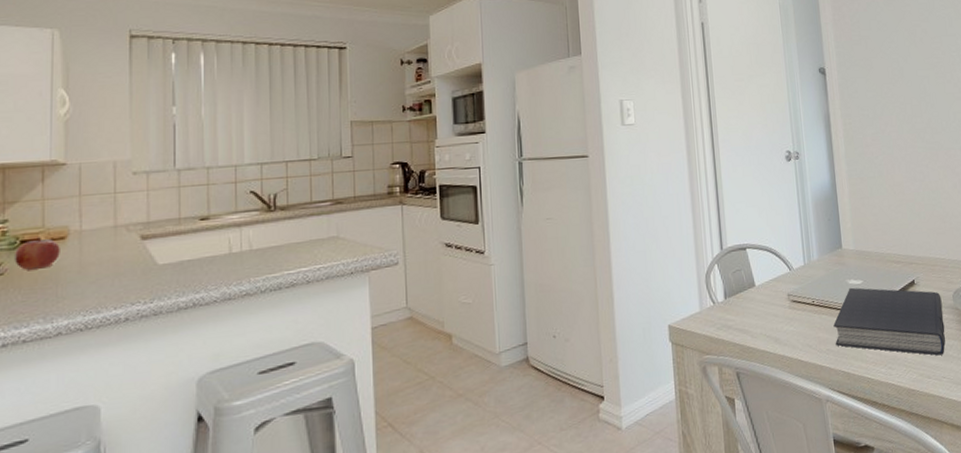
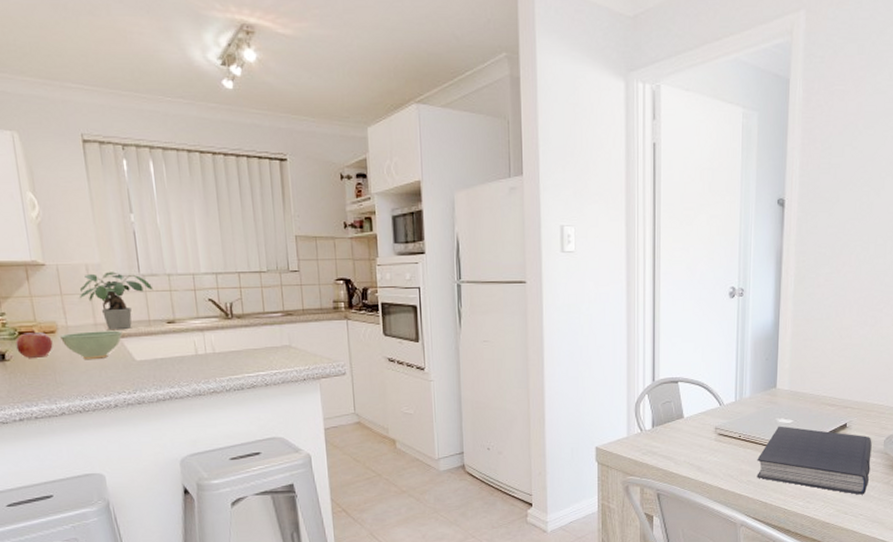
bowl: none [69,231,146,268] -> present [59,330,123,360]
potted plant: none [102,167,189,231] -> present [80,271,154,329]

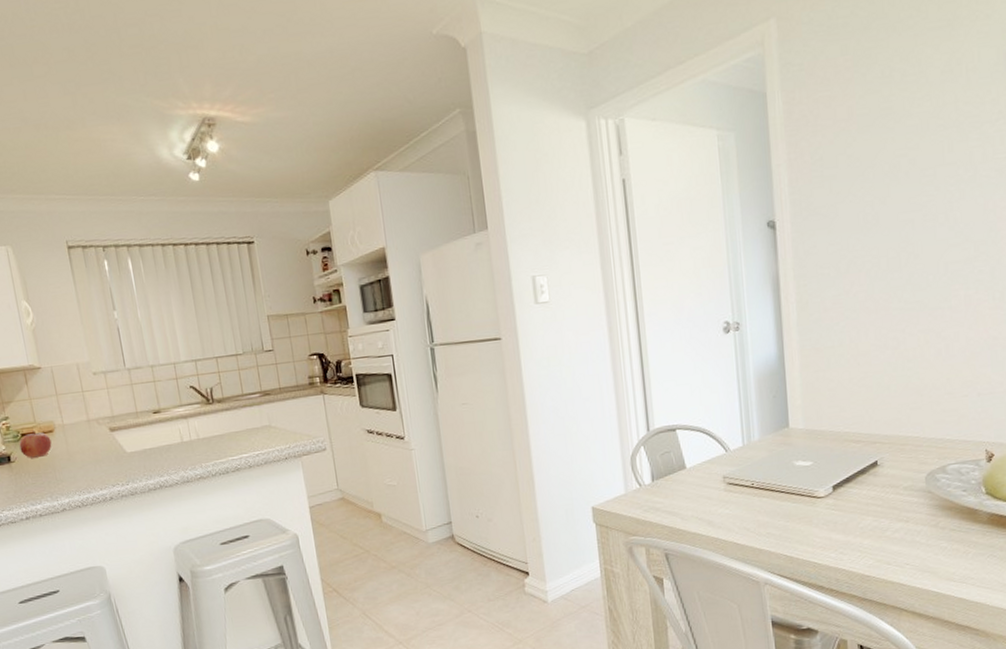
bowl: present [59,330,123,360] -> none [57,424,114,456]
potted plant: present [80,271,154,329] -> none [73,368,139,424]
book: present [757,426,872,495] -> none [775,469,913,542]

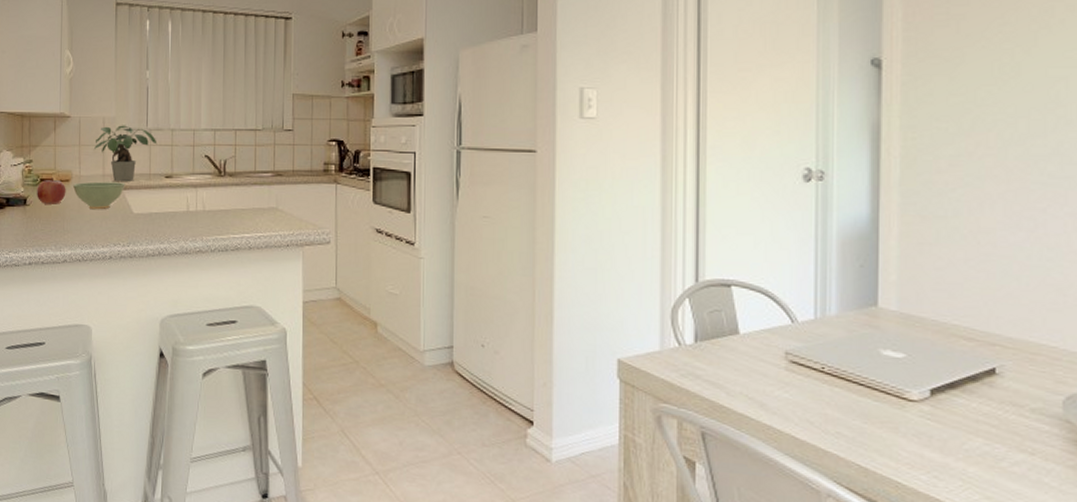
bowl: none [57,424,114,456] -> present [72,181,126,210]
potted plant: none [73,368,139,424] -> present [94,125,157,181]

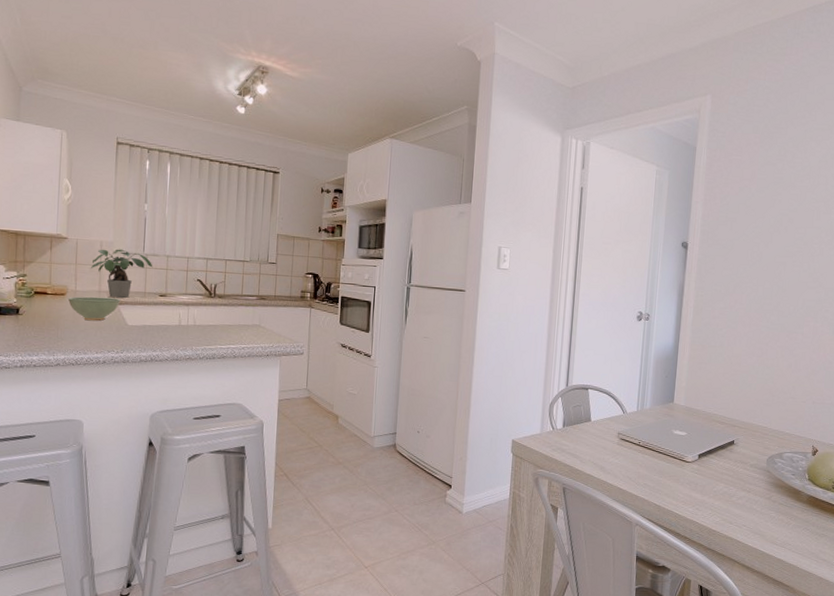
fruit: present [37,177,66,204] -> none [30,291,61,315]

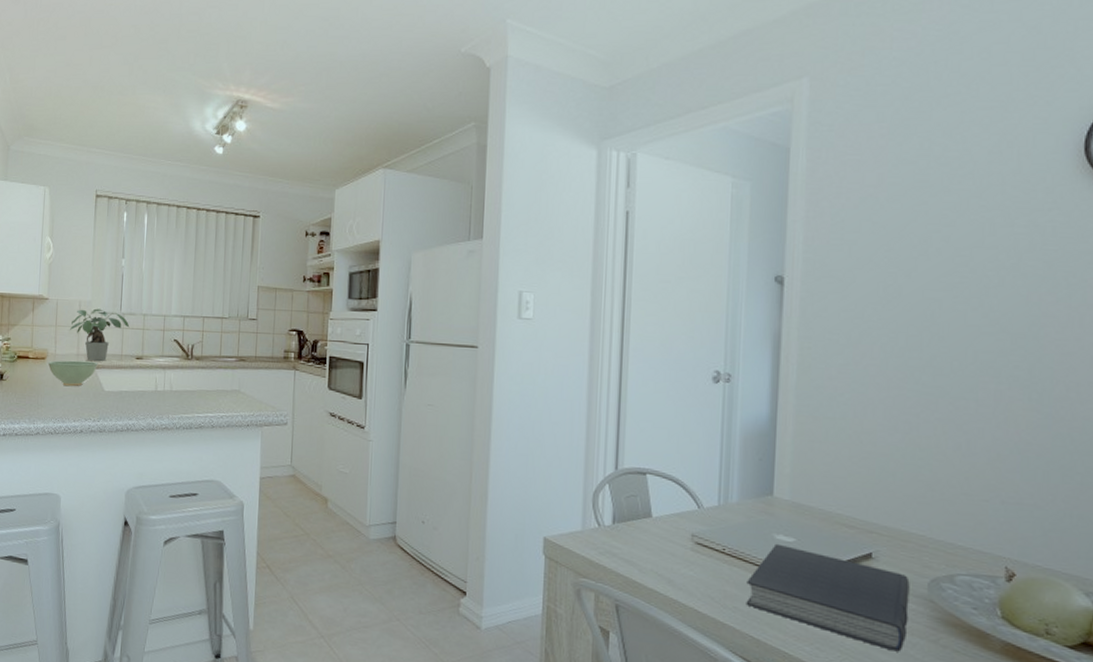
book: none [652,437,756,507] -> present [746,543,910,652]

